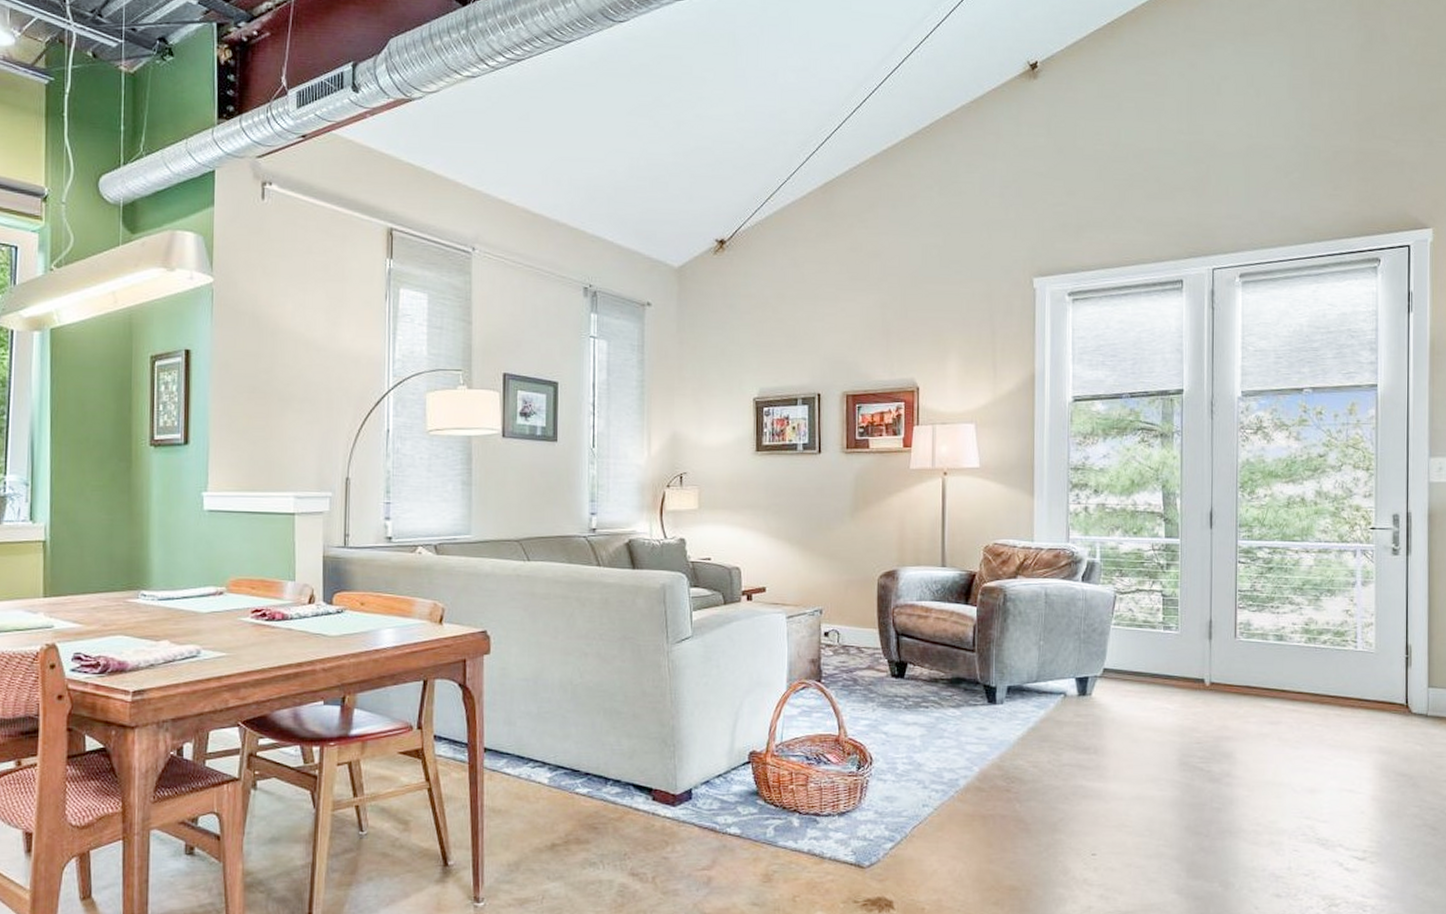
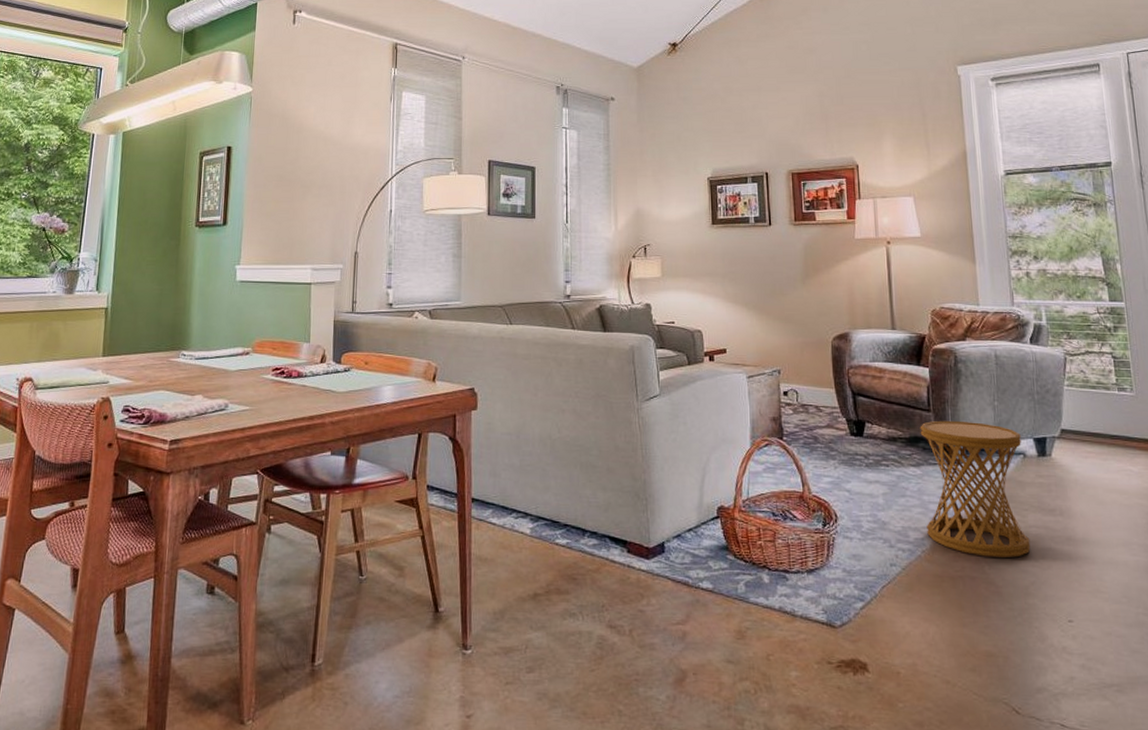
side table: none [962,660,1063,797] -> present [920,420,1031,559]

